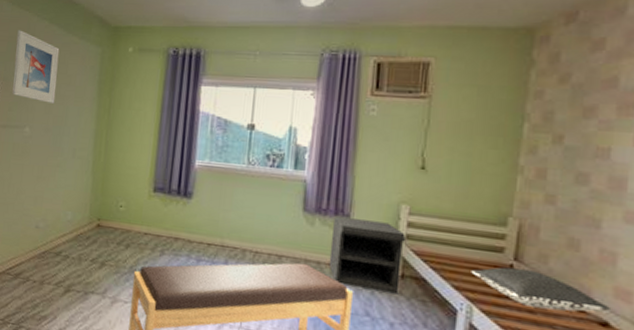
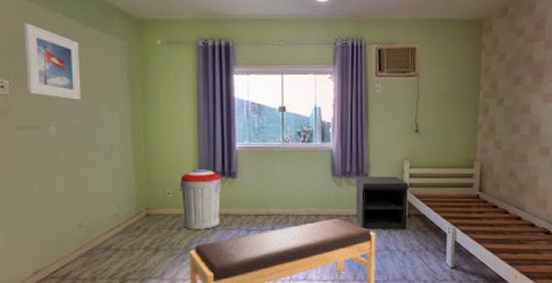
trash can: none [131,184,176,252] -> present [180,168,222,230]
pillow: present [471,267,612,312] -> none [453,197,536,222]

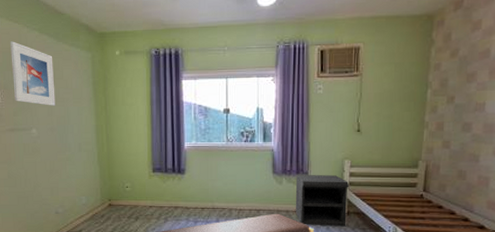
trash can: present [180,168,222,230] -> none [137,165,172,220]

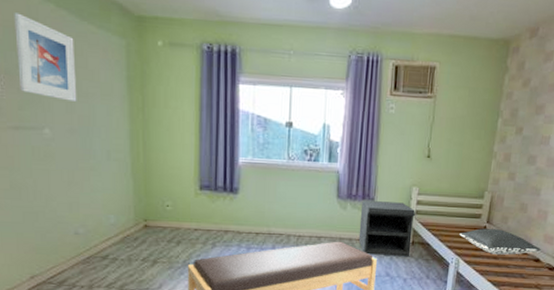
pillow: none [395,197,486,223] -> present [459,228,542,255]

